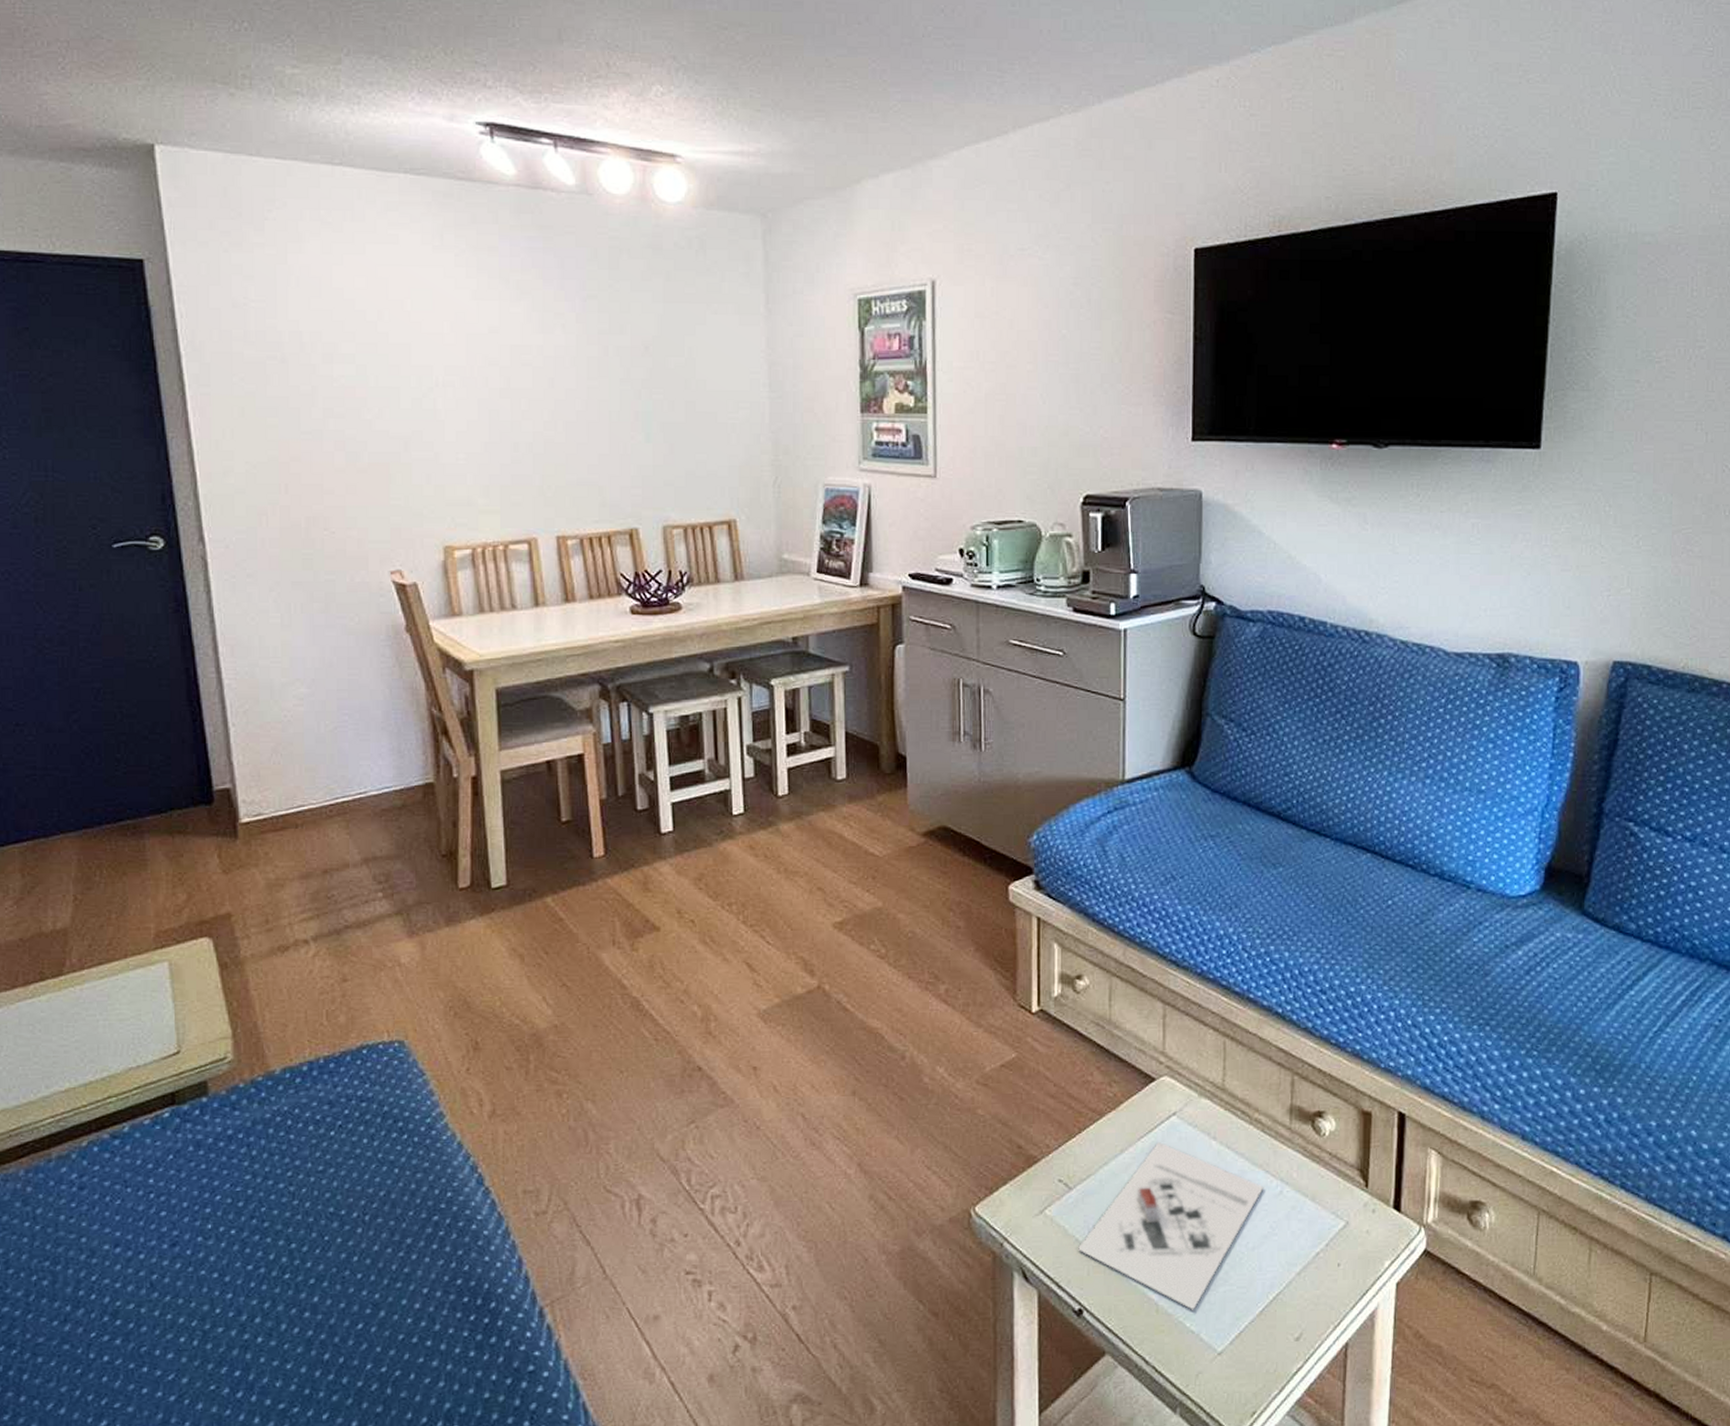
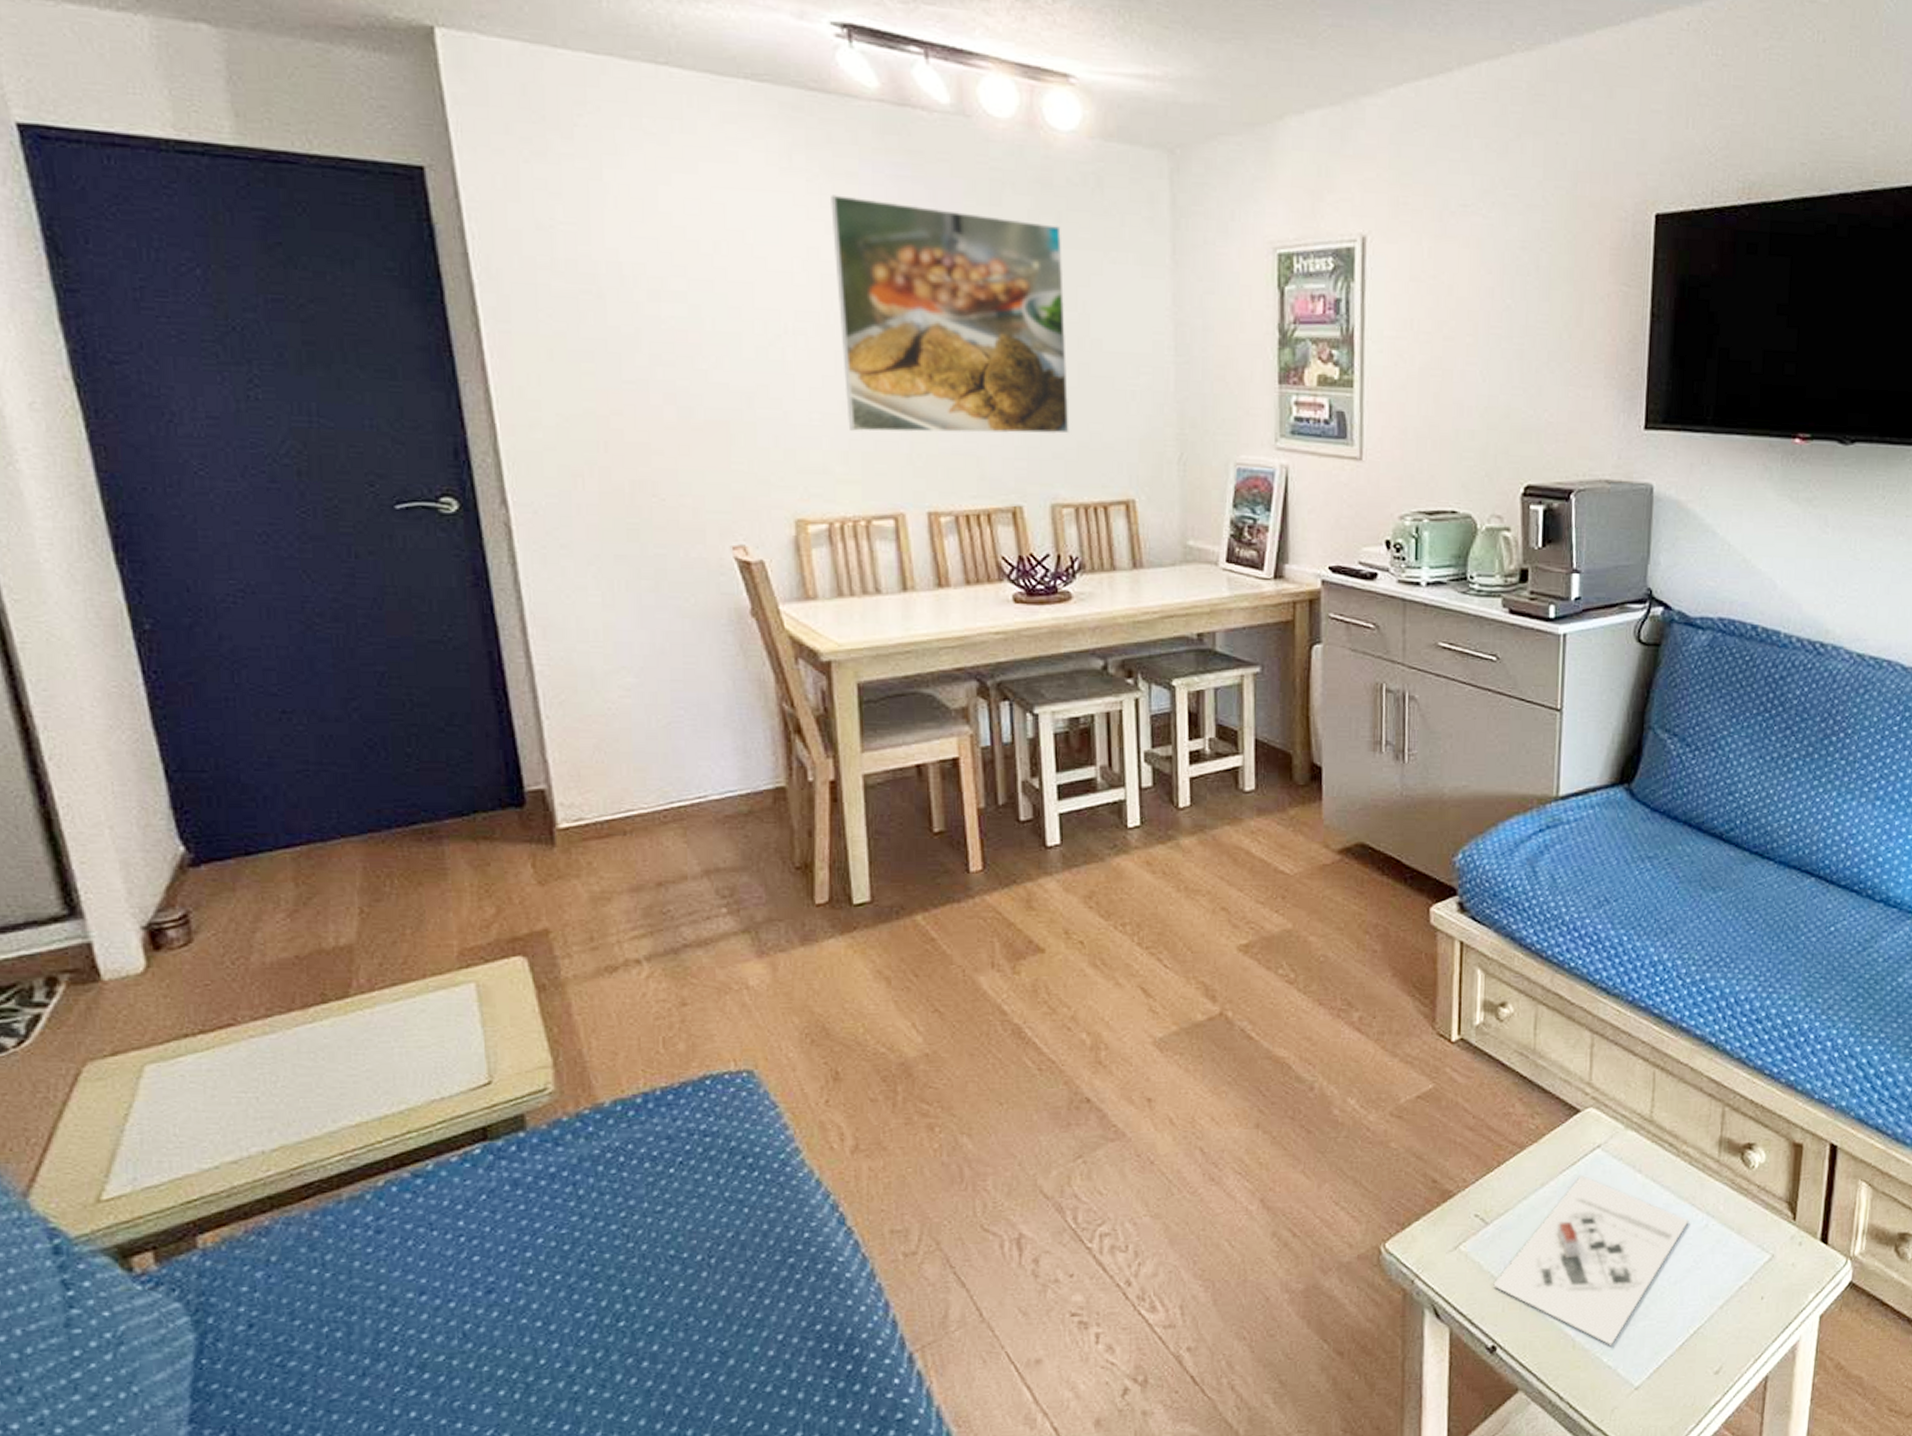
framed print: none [475,266,678,468] -> present [831,195,1069,434]

